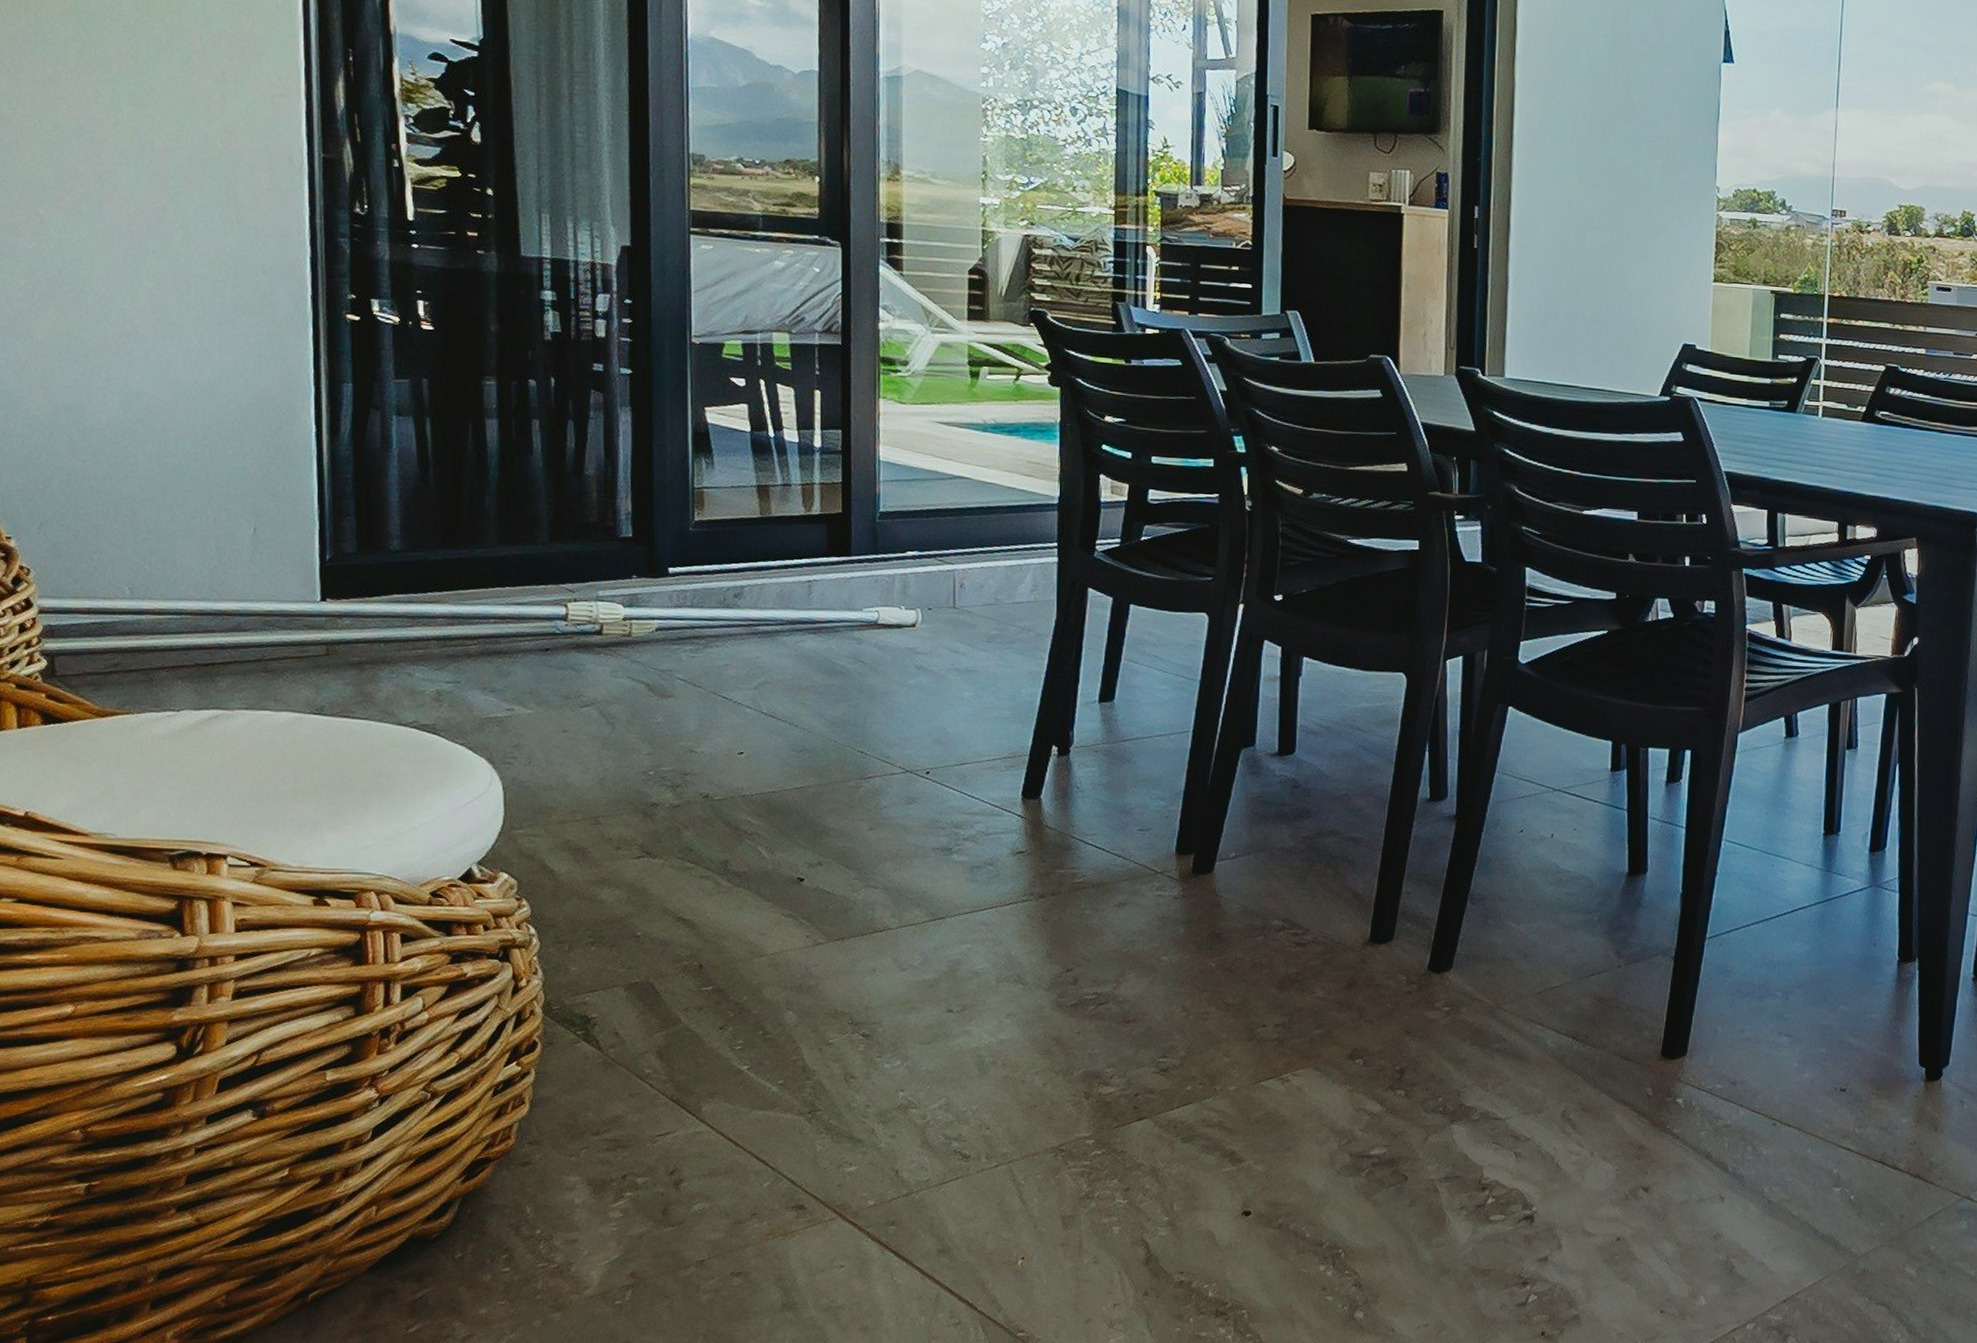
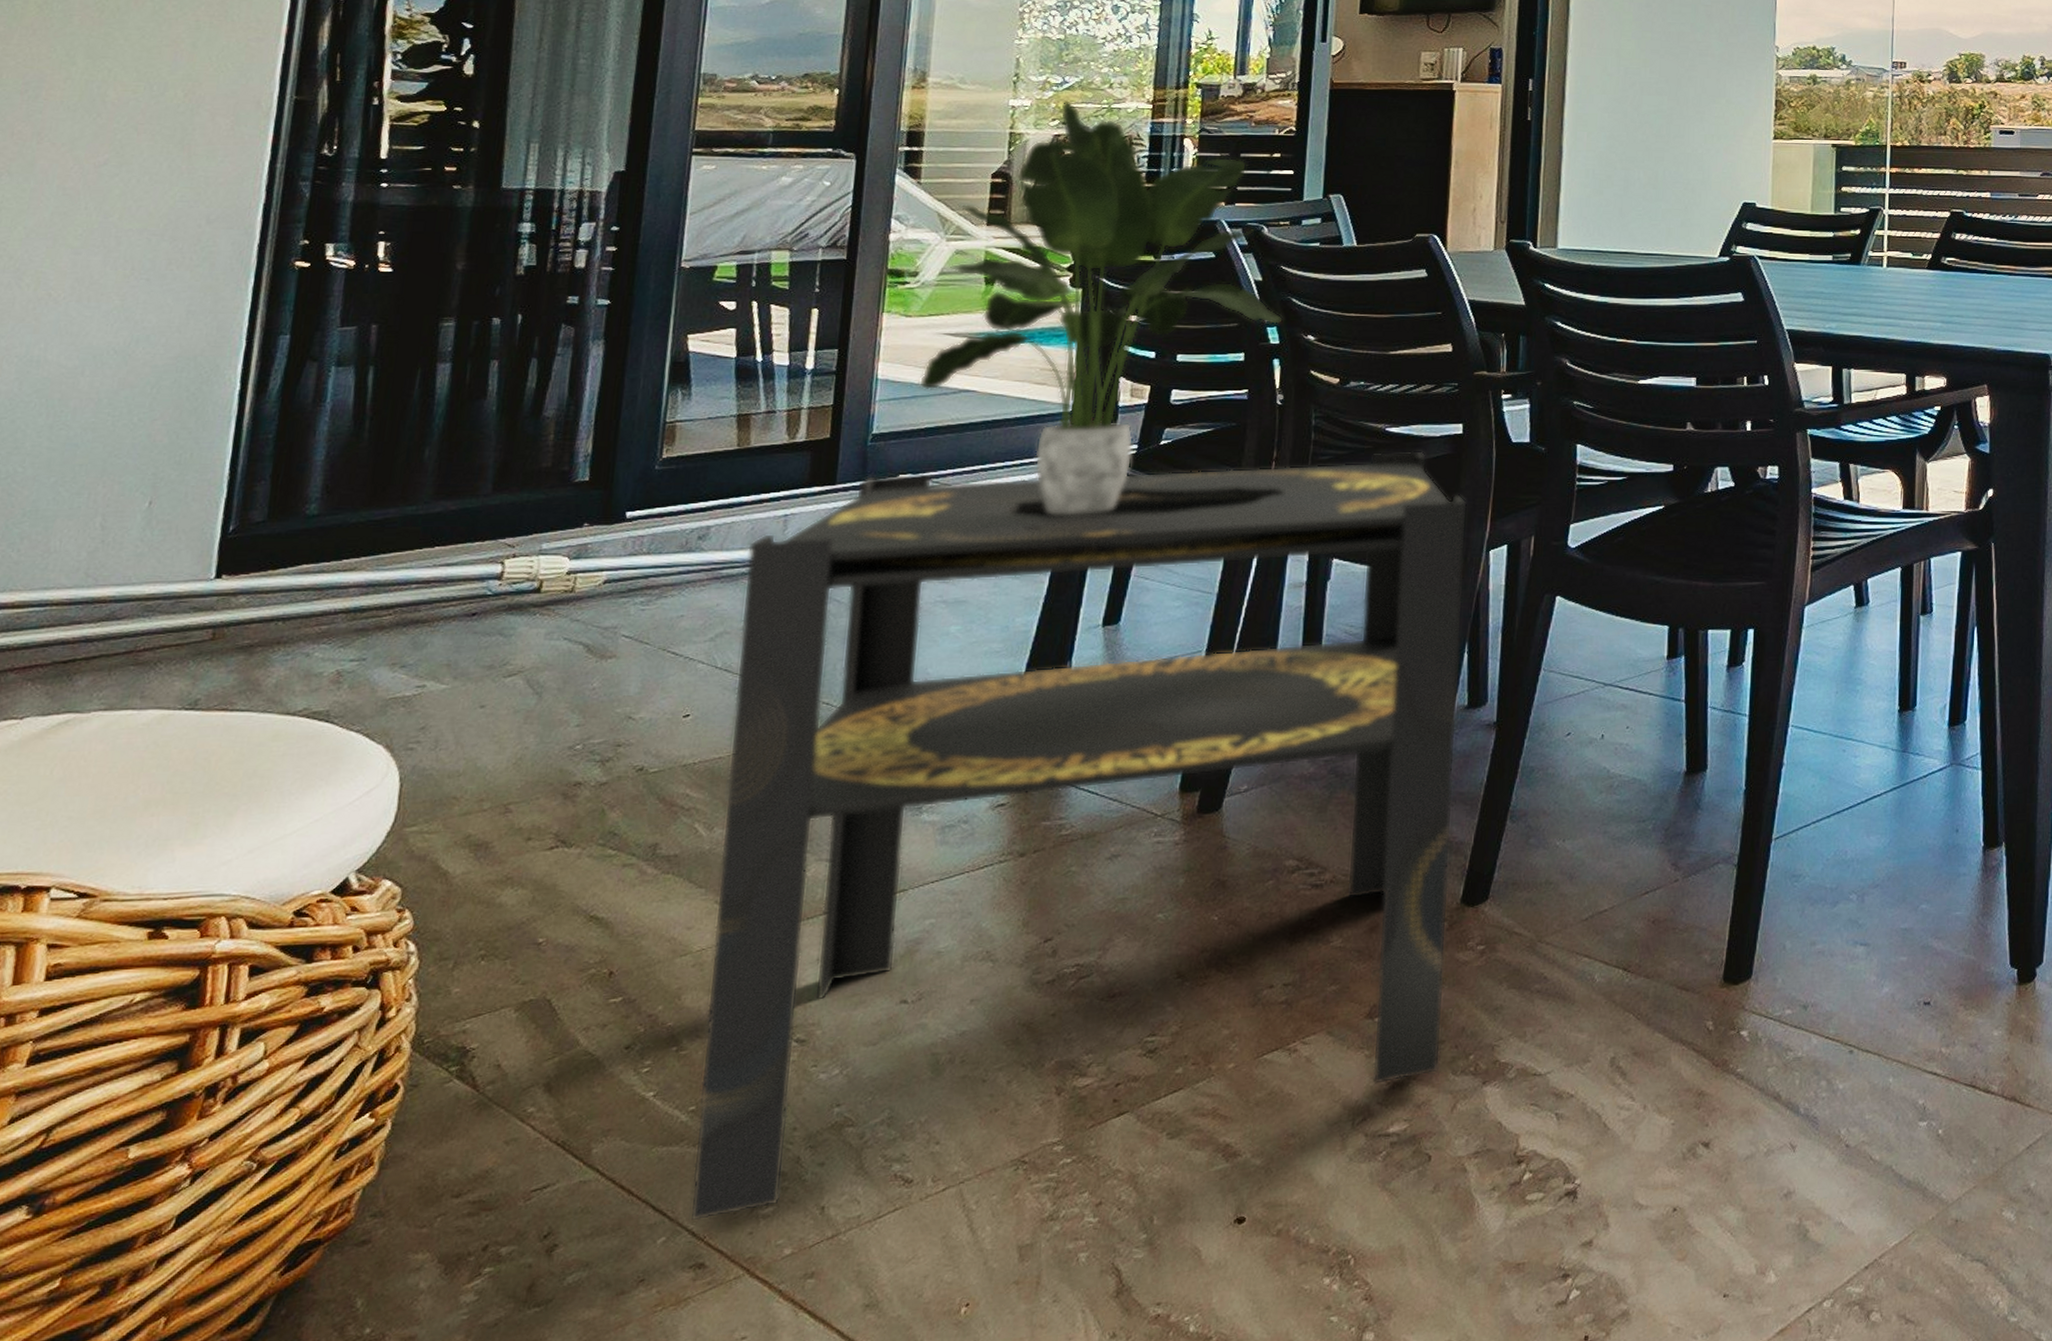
side table: none [779,550,1426,1172] -> present [689,450,1468,1221]
potted plant: none [917,201,1248,600] -> present [918,100,1283,515]

